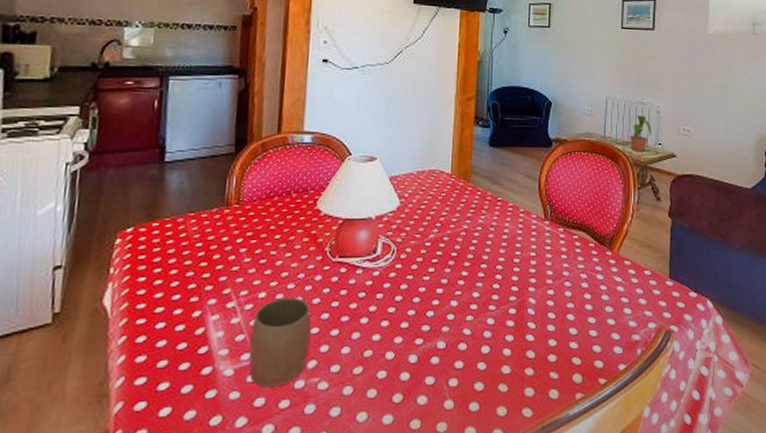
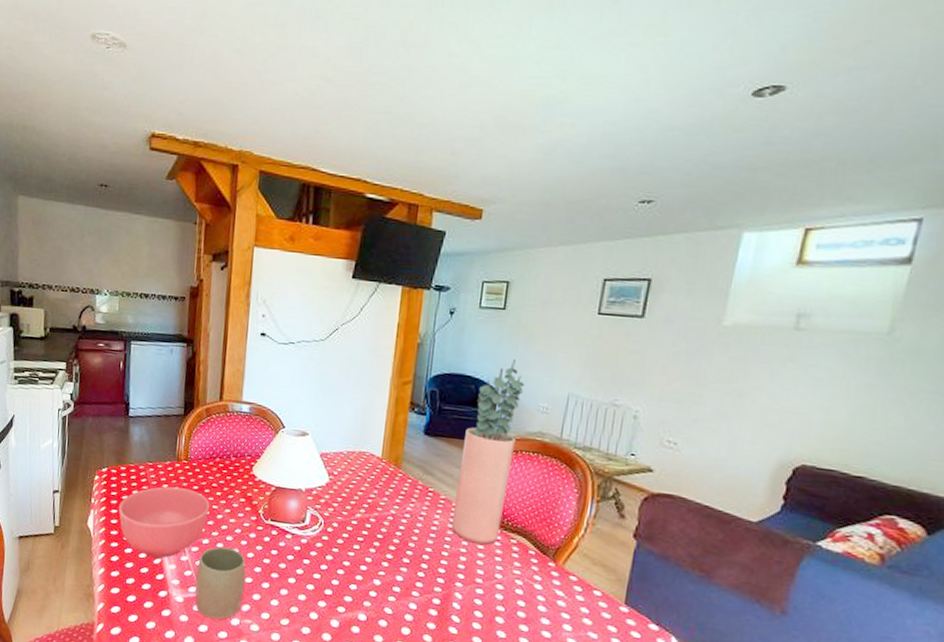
bowl: none [148,237,268,327] -> present [119,486,210,558]
vase: none [520,69,571,245] -> present [451,358,524,545]
potted plant: present [629,116,652,152] -> none [593,419,624,461]

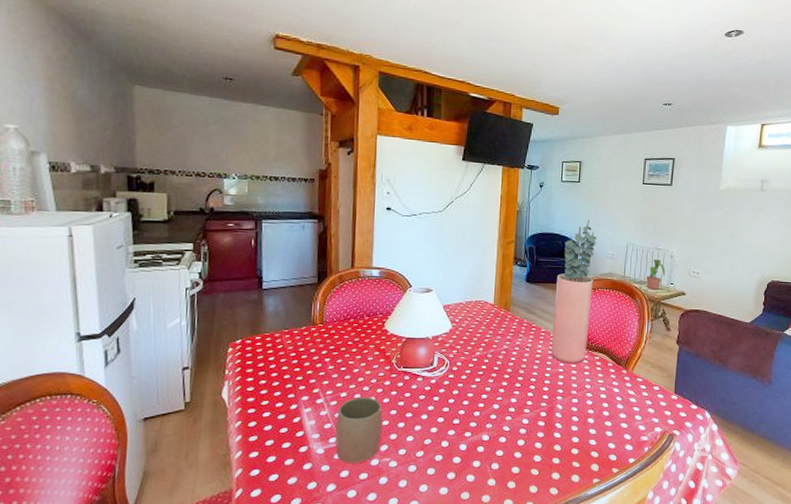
bowl: present [119,486,210,558] -> none [255,349,347,416]
potted plant: none [593,419,624,461] -> present [646,259,666,290]

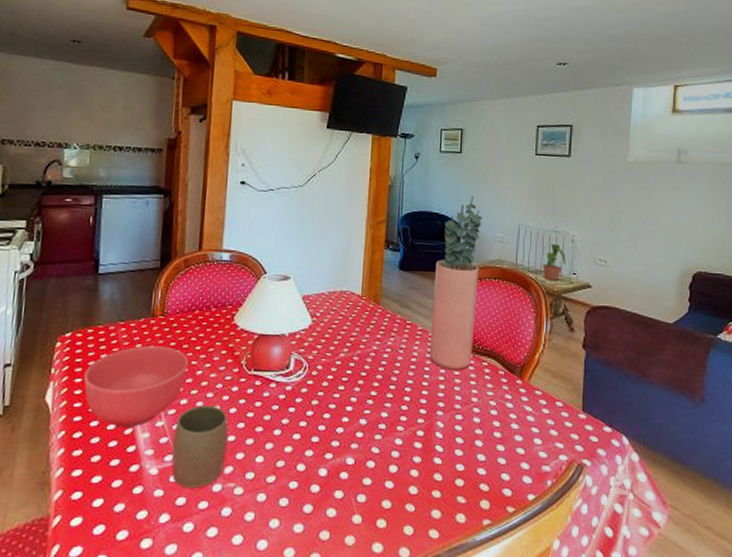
bowl: none [255,349,347,416] -> present [84,346,189,427]

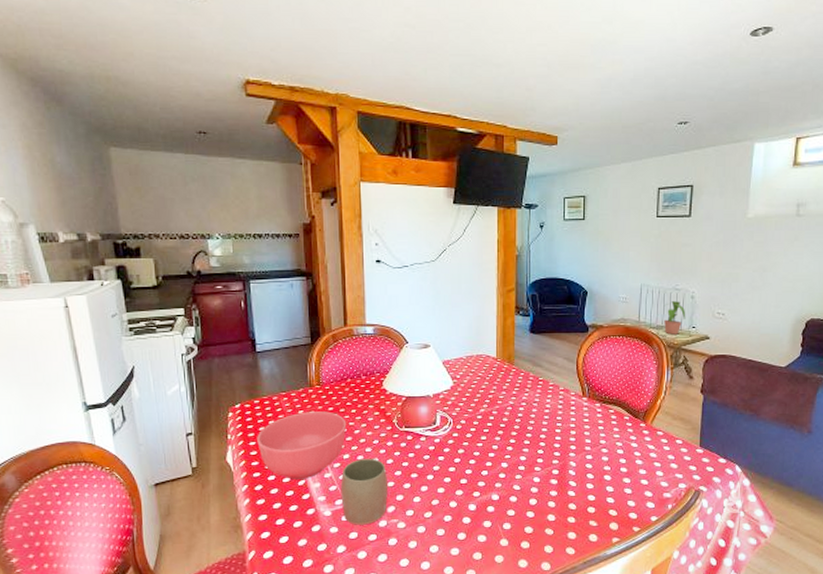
vase: present [429,195,482,370] -> none [561,260,606,418]

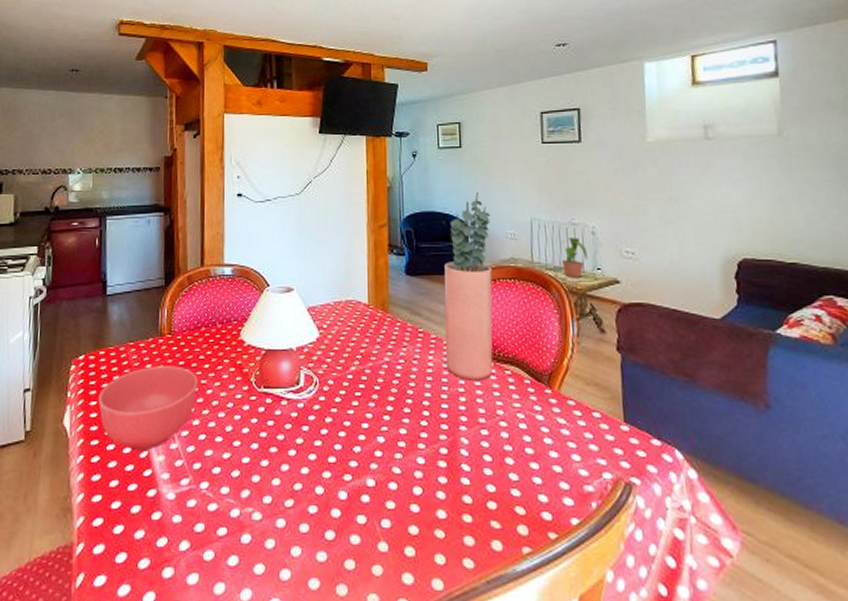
mug: present [340,458,389,525] -> none [187,425,243,514]
vase: none [561,260,606,418] -> present [444,191,494,380]

